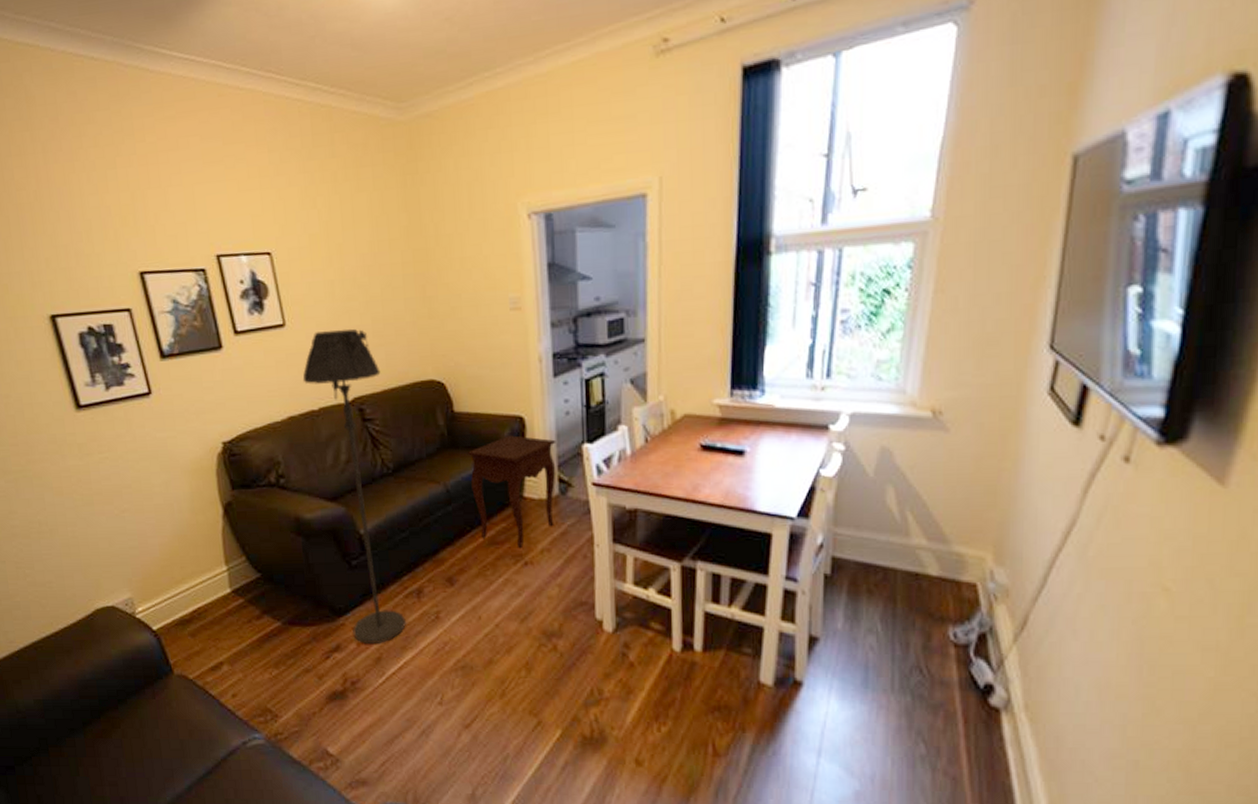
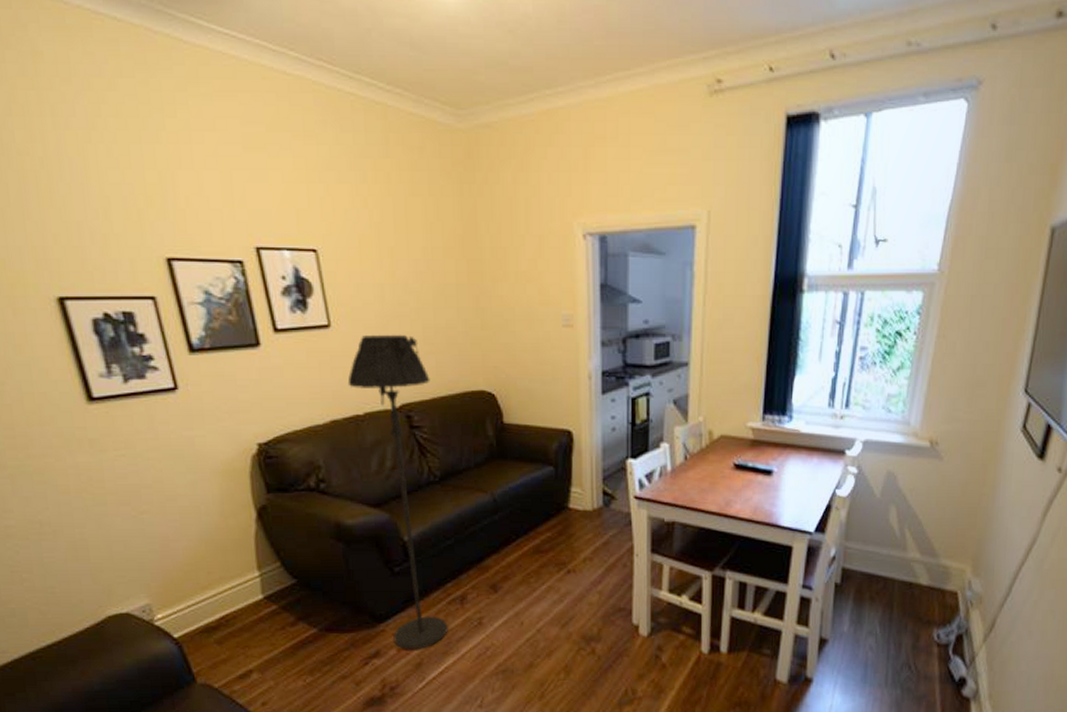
side table: present [467,435,556,549] -> none [515,448,602,558]

